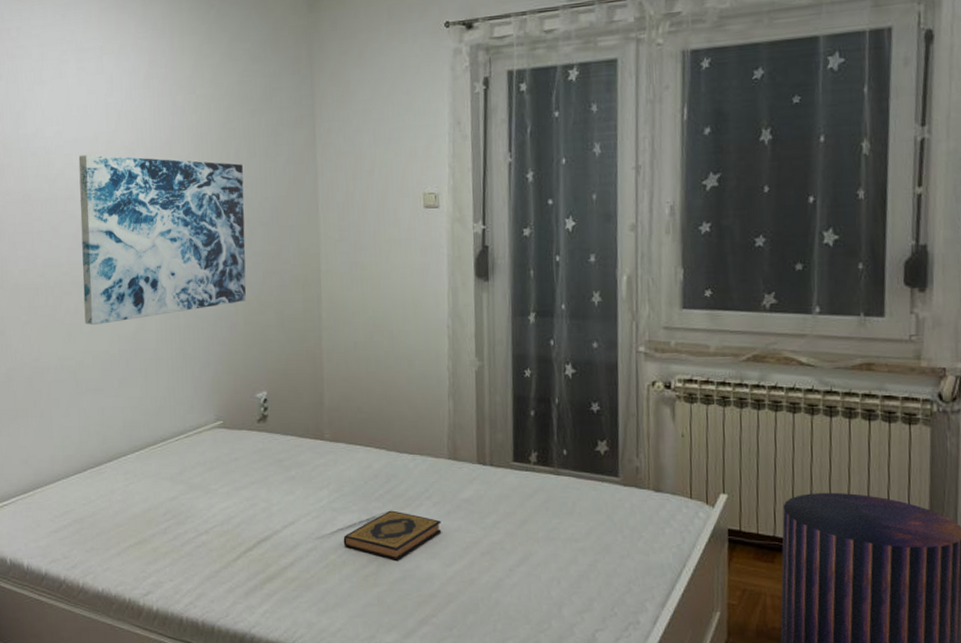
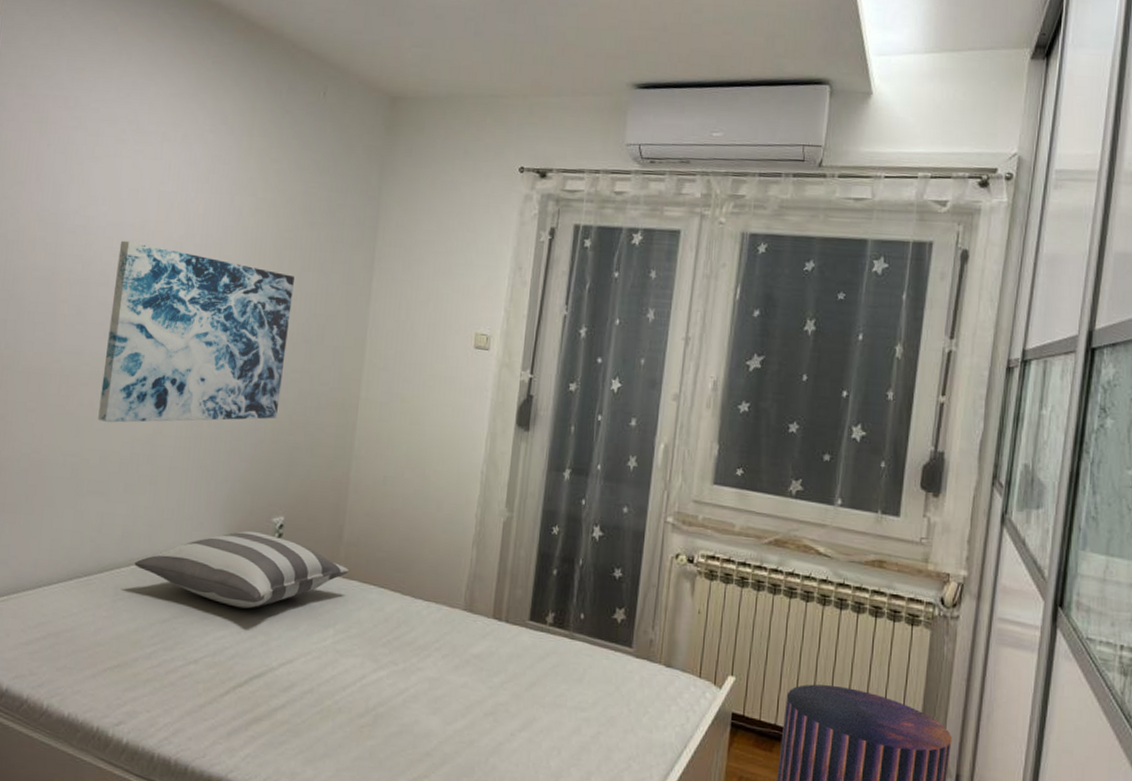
pillow: none [138,408,334,480] -> present [135,530,349,609]
hardback book: present [343,510,442,560] -> none [342,658,448,713]

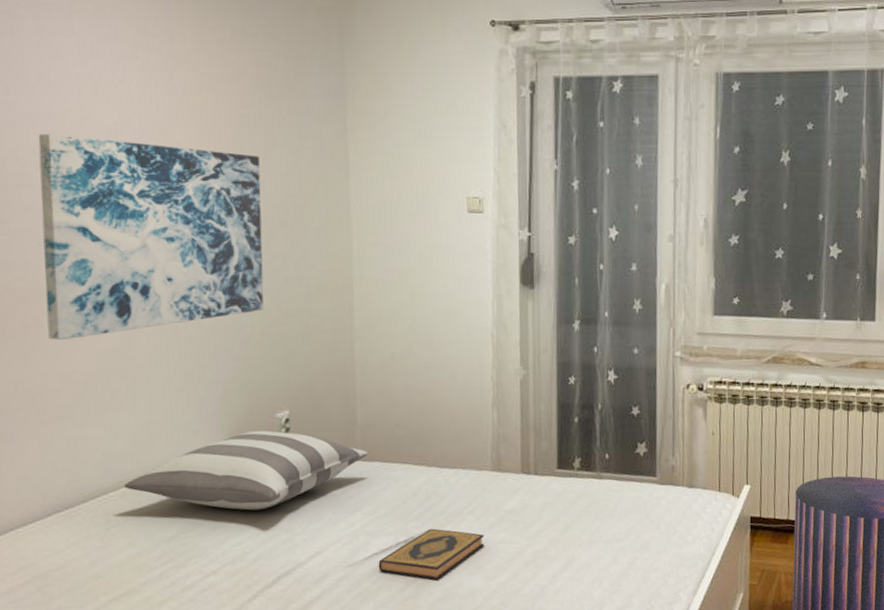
hardback book: none [342,658,448,713] -> present [378,528,485,580]

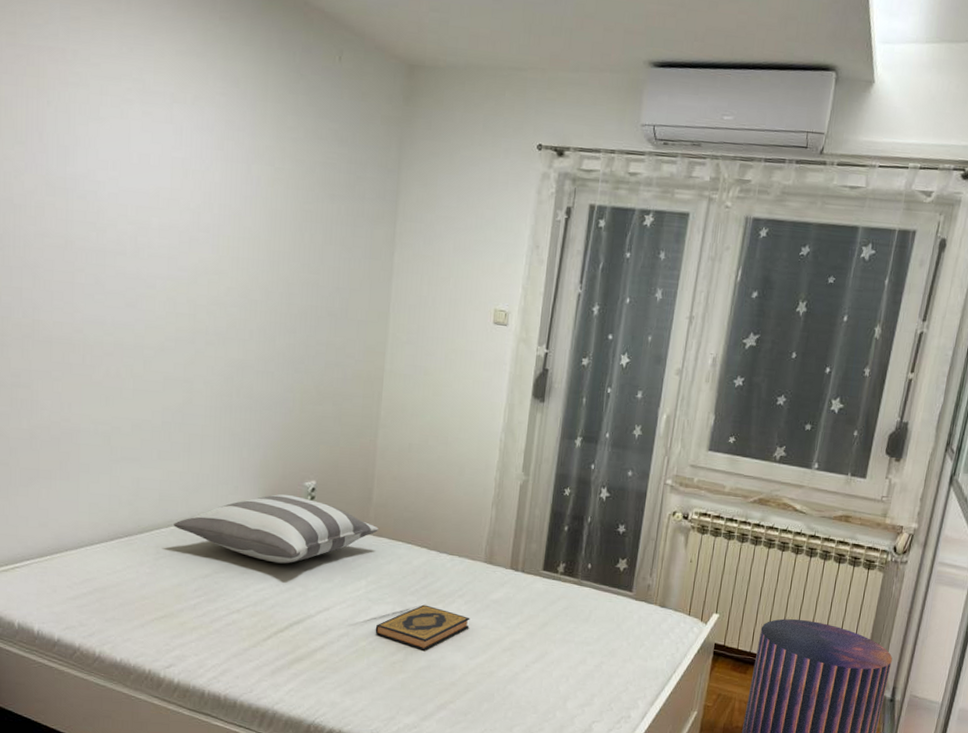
wall art: present [38,133,264,340] -> none [126,208,316,392]

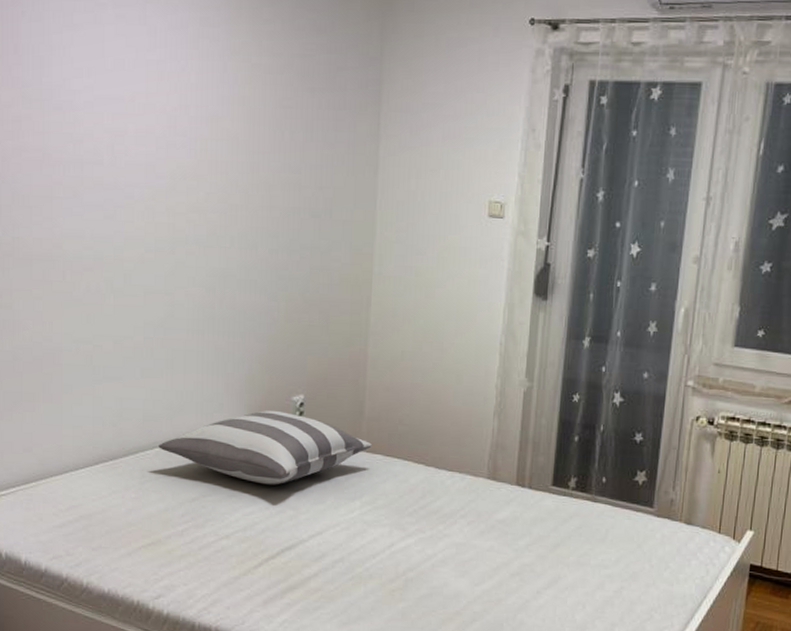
hardback book: present [375,604,470,651] -> none [372,526,474,577]

